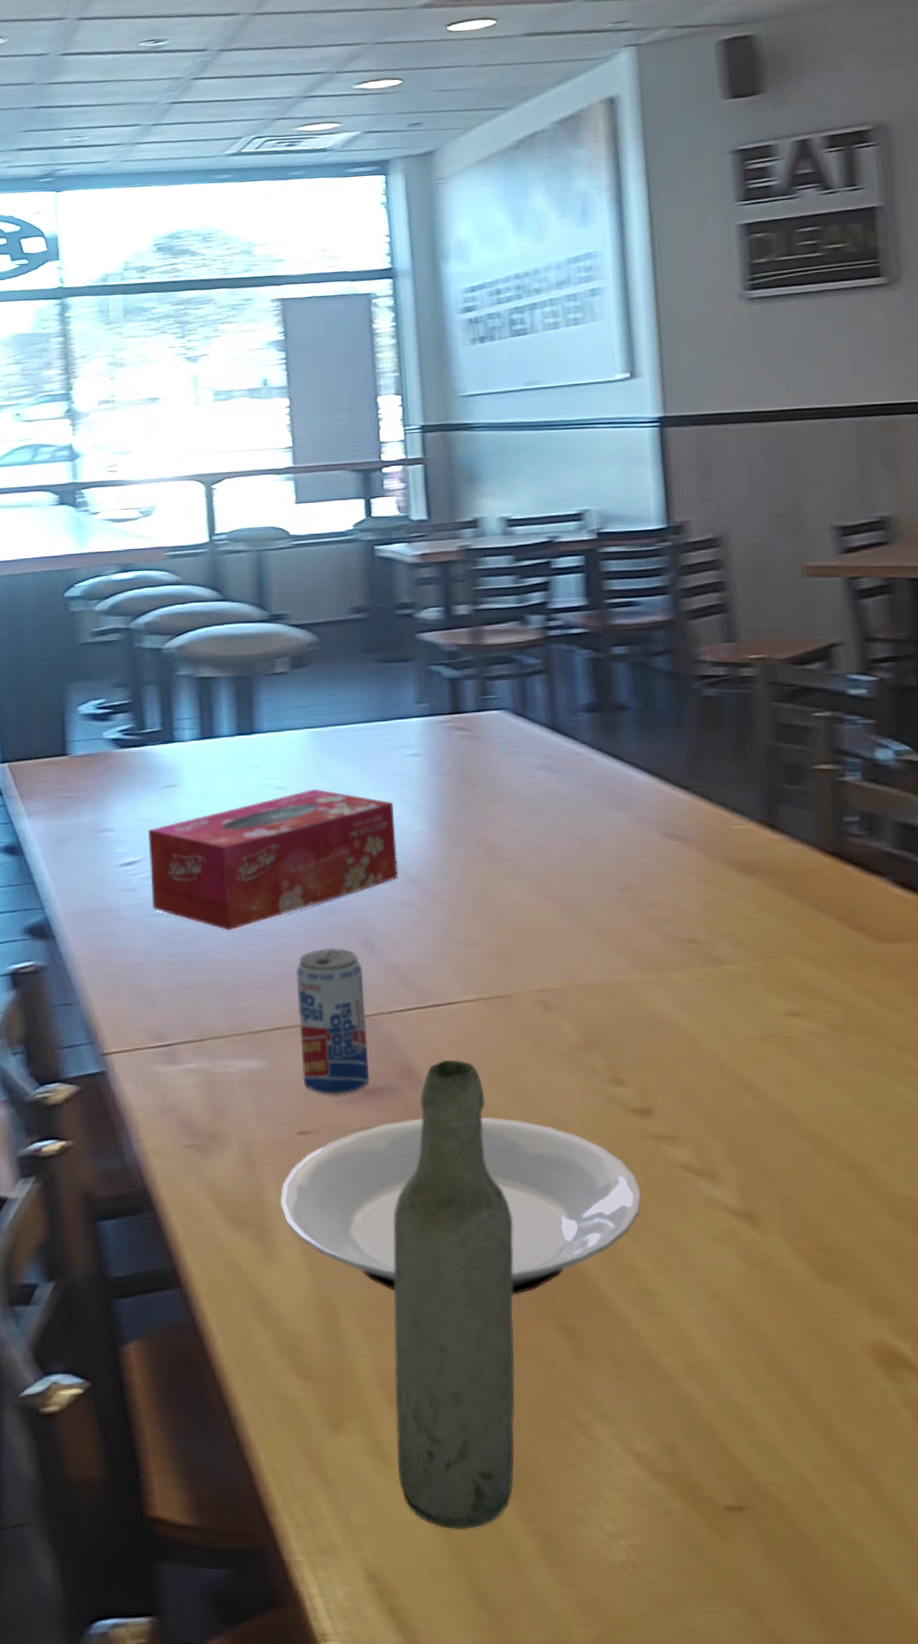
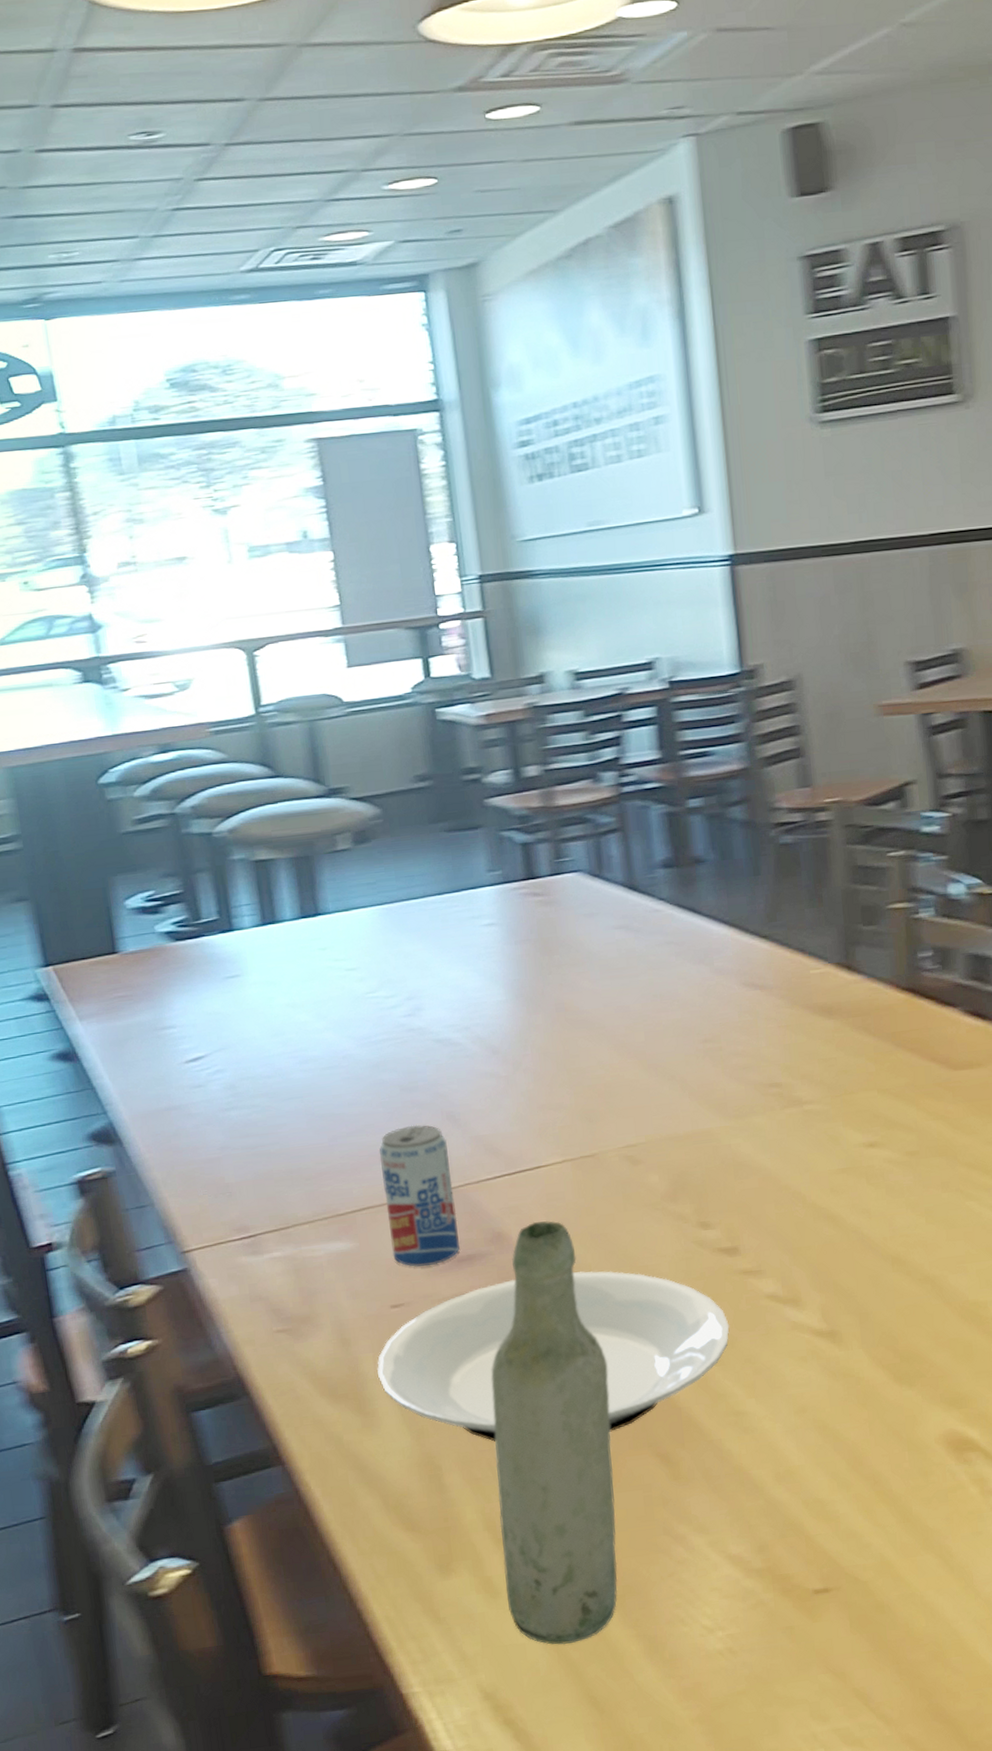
tissue box: present [148,789,399,931] -> none [213,967,479,1118]

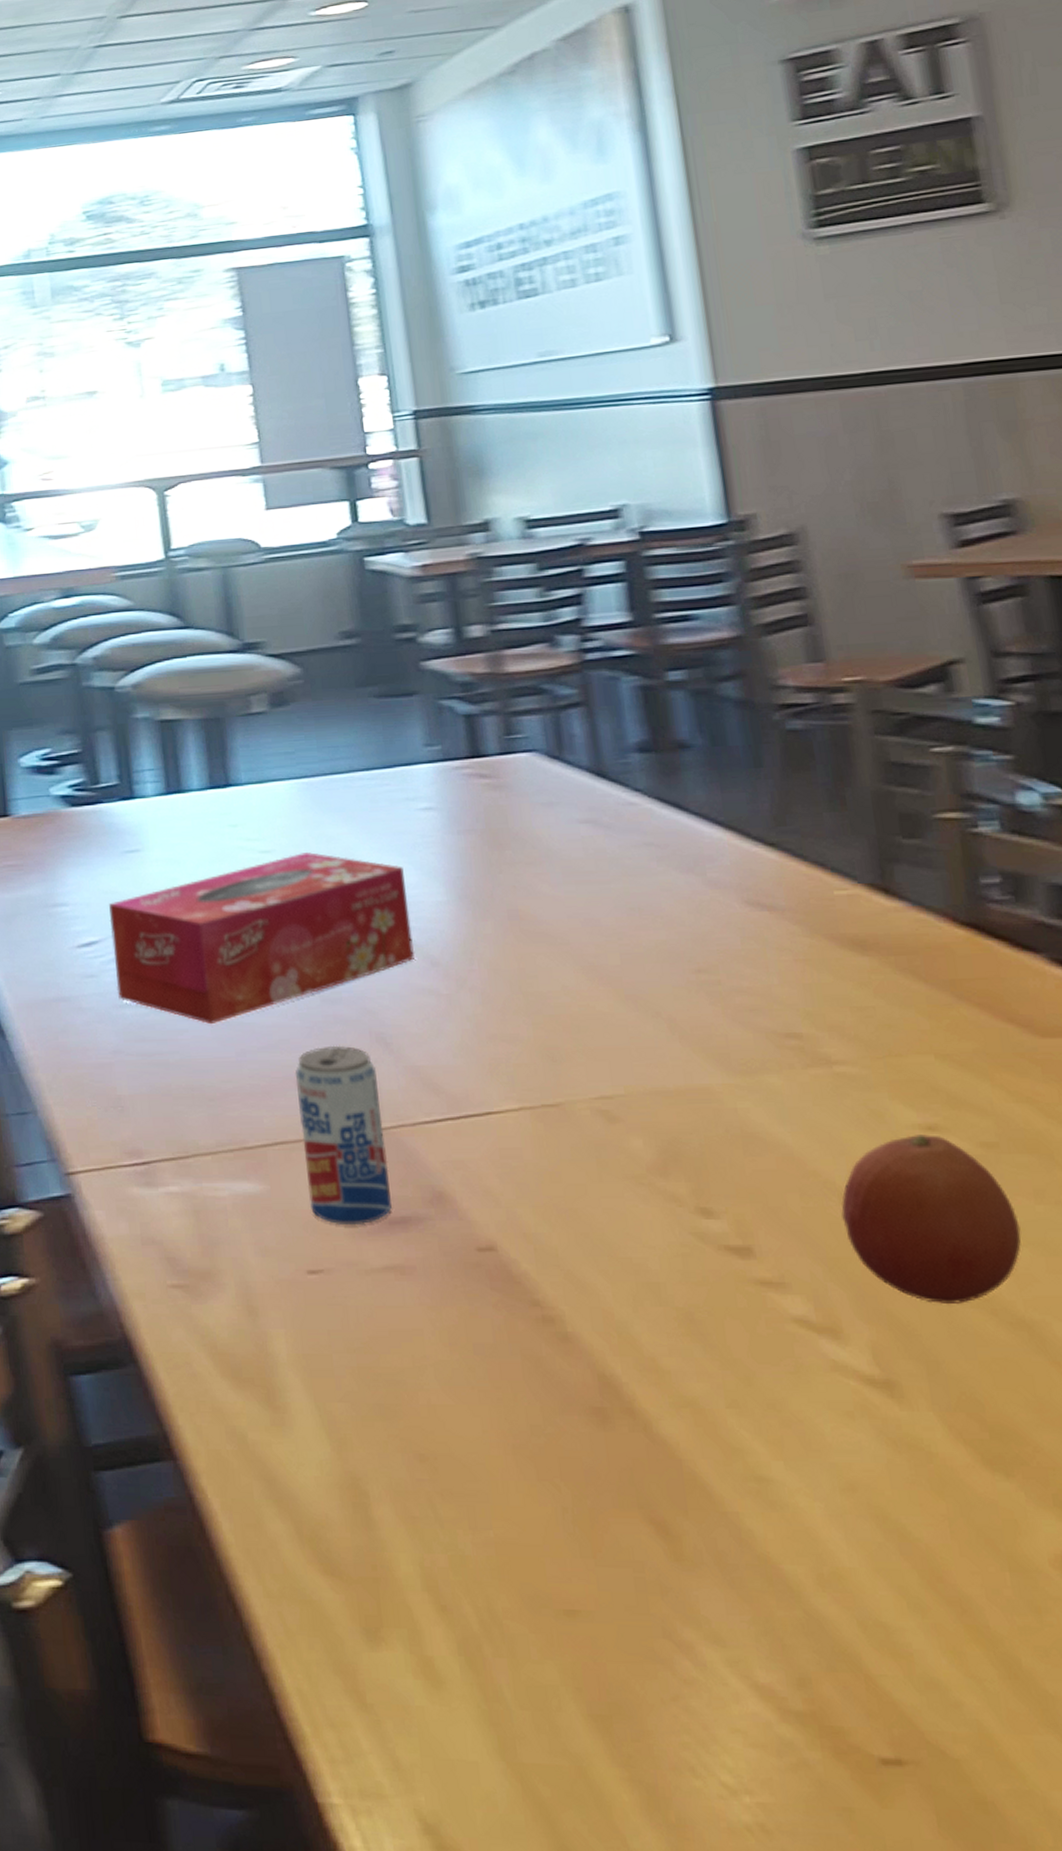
tissue box: none [213,967,479,1118] -> present [109,852,415,1025]
plate: present [377,1270,730,1442] -> none [290,1256,745,1479]
bottle: present [491,1220,618,1645] -> none [431,1183,602,1774]
fruit: none [804,1150,931,1272] -> present [841,1134,1022,1304]

